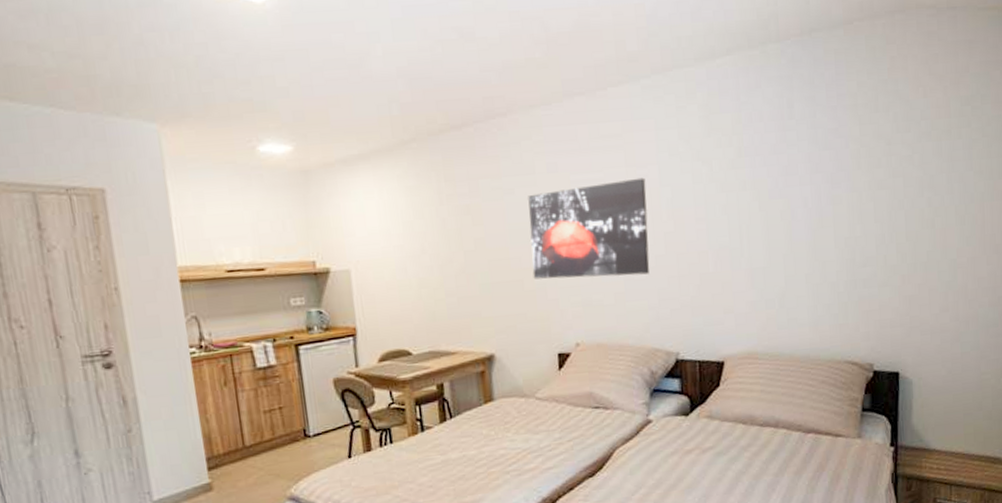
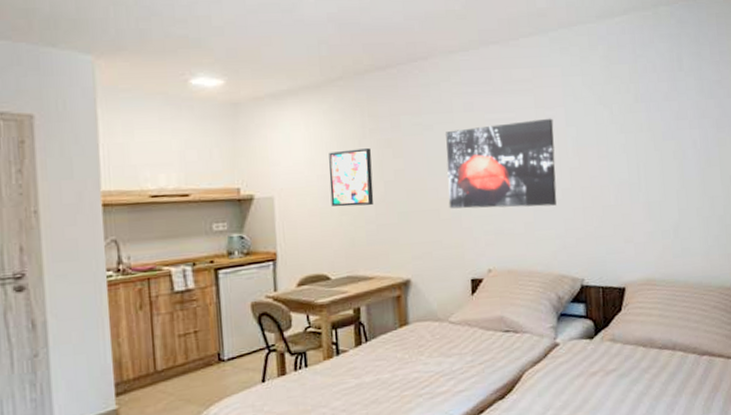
wall art: none [405,216,454,279] -> present [329,148,374,207]

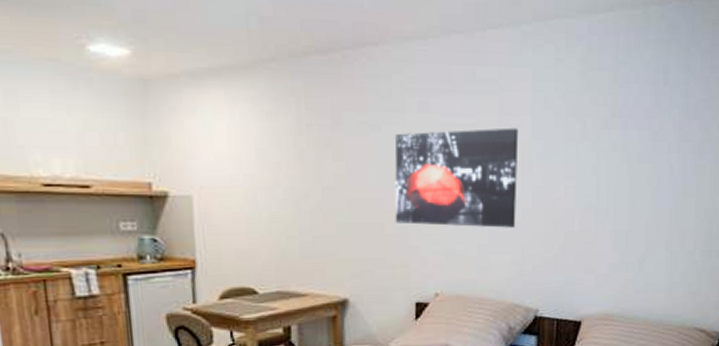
wall art: present [329,148,374,207] -> none [257,147,310,213]

